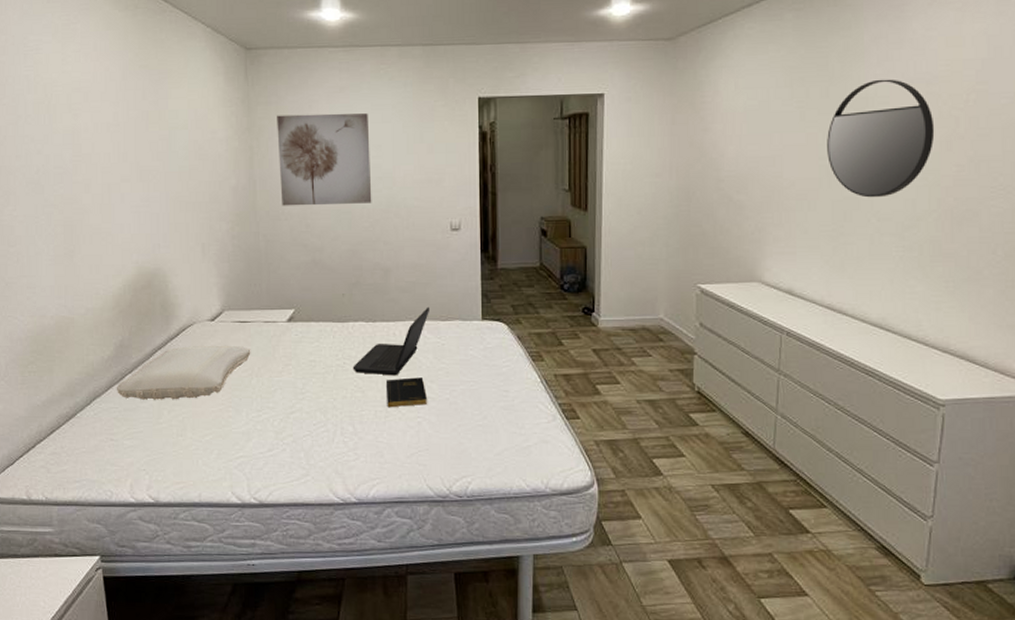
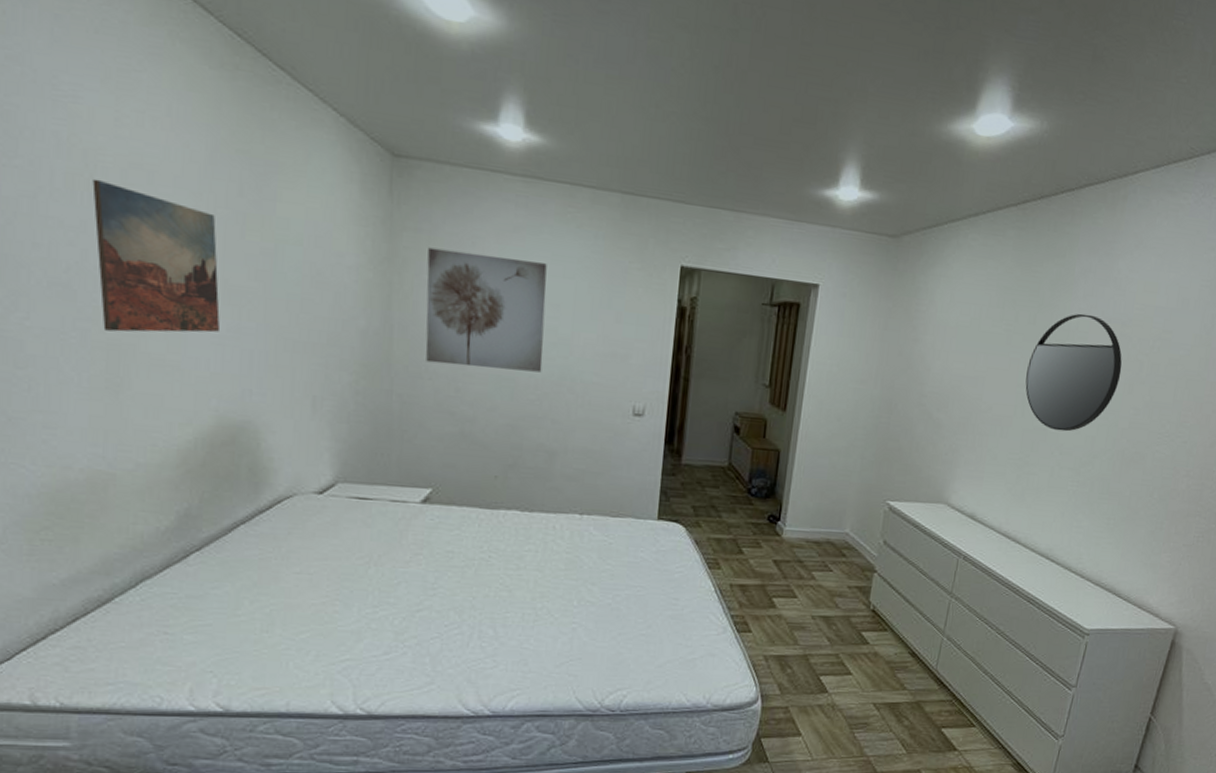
wall art: none [50,104,135,212] -> present [92,178,220,333]
pillow: present [116,345,251,400] -> none [175,522,371,588]
laptop: present [352,306,429,376] -> none [499,499,599,575]
book: present [385,377,427,408] -> none [537,578,586,611]

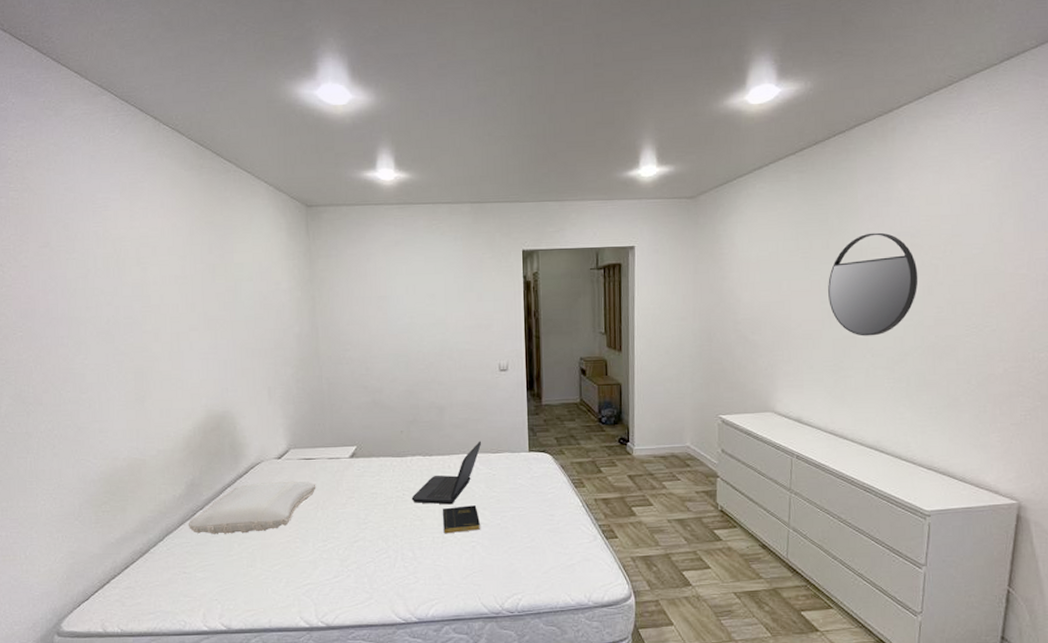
wall art: present [92,178,220,333] -> none [119,258,204,360]
pillow: none [175,522,371,588] -> present [188,481,316,534]
wall art: present [425,247,547,373] -> none [337,265,427,351]
laptop: none [499,499,599,575] -> present [411,441,481,505]
book: none [537,578,586,611] -> present [442,505,480,534]

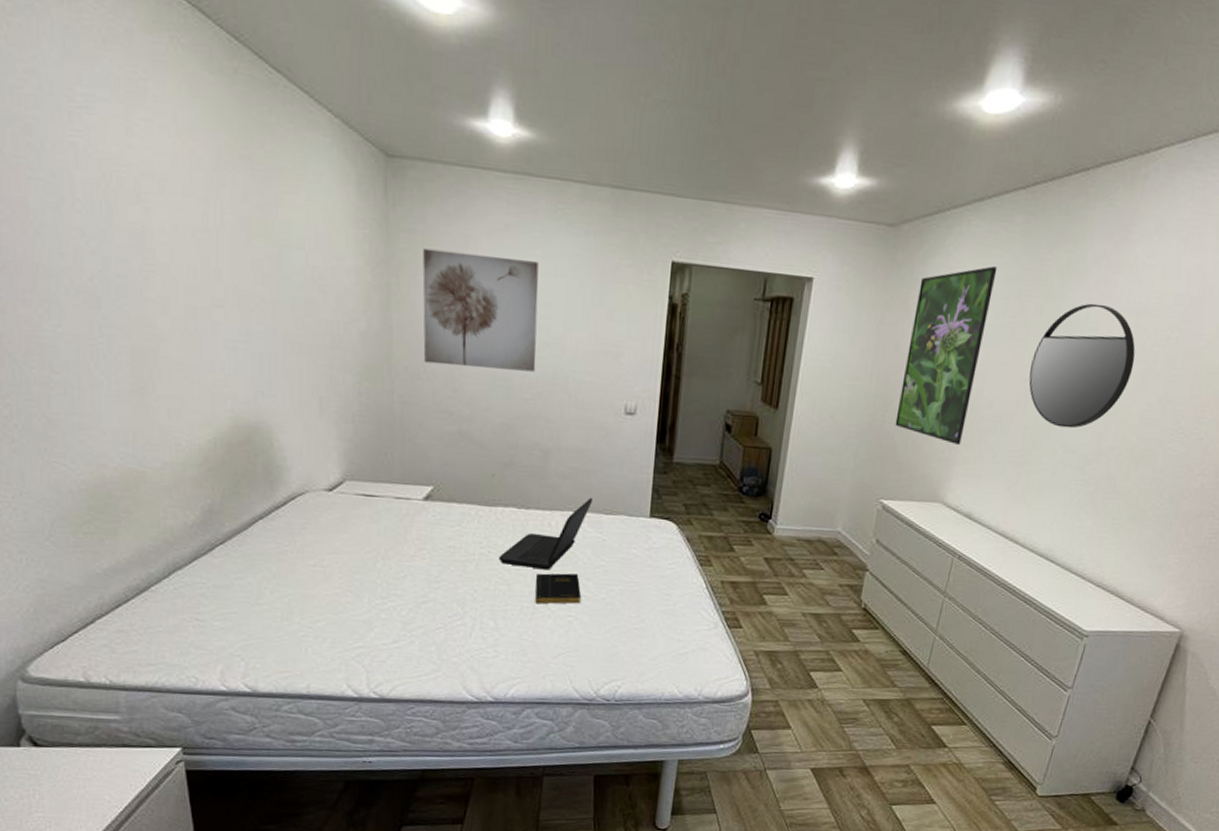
pillow: present [188,481,316,534] -> none [203,518,377,580]
wall art: none [337,265,427,351] -> present [422,248,539,372]
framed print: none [720,216,784,362] -> present [895,266,998,445]

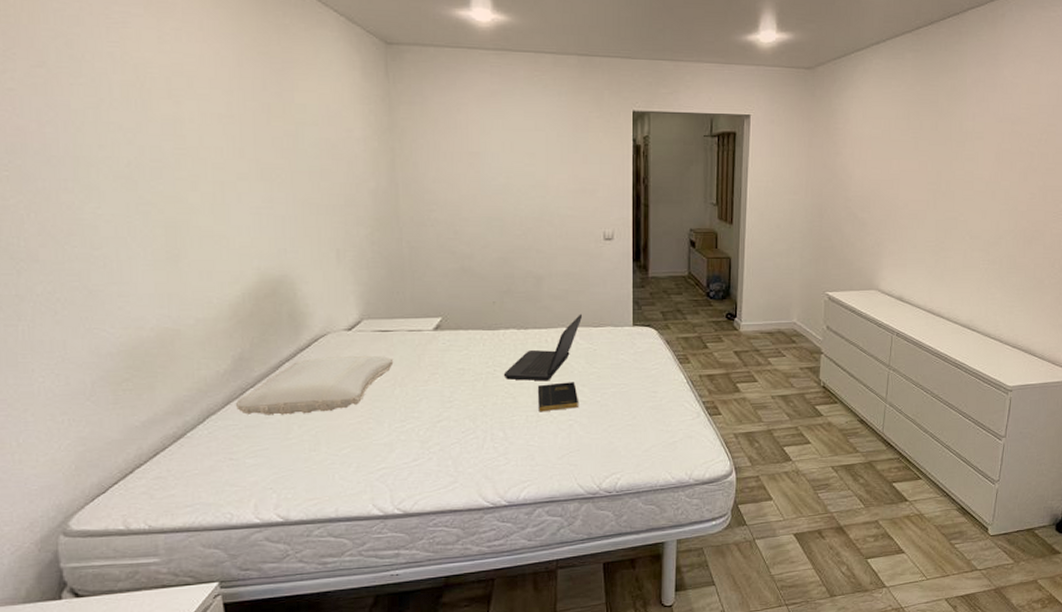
pillow: none [203,518,377,580] -> present [235,355,394,415]
wall art: present [422,248,539,372] -> none [422,116,525,212]
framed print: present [895,266,998,445] -> none [831,94,898,240]
home mirror: present [1029,303,1136,429] -> none [934,117,1016,219]

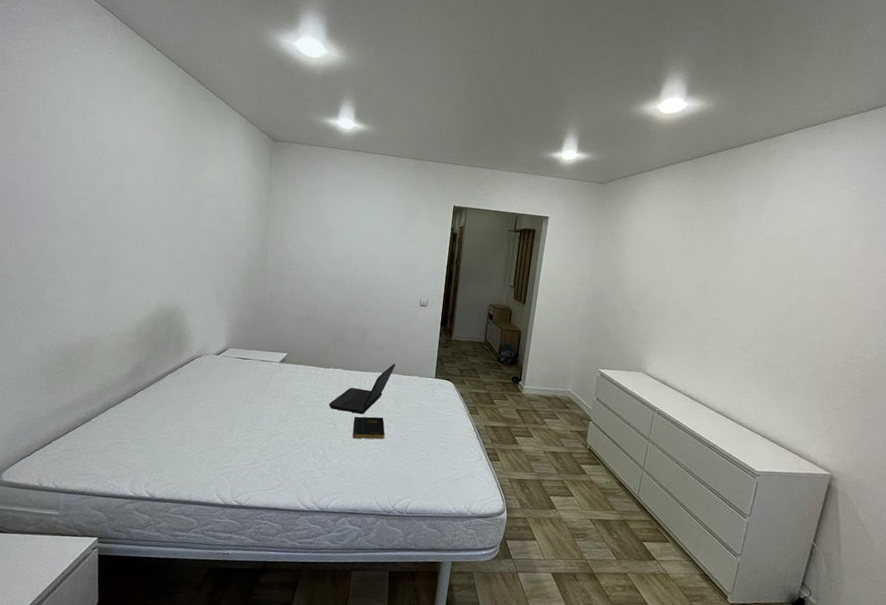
pillow: present [235,355,394,415] -> none [128,373,247,416]

